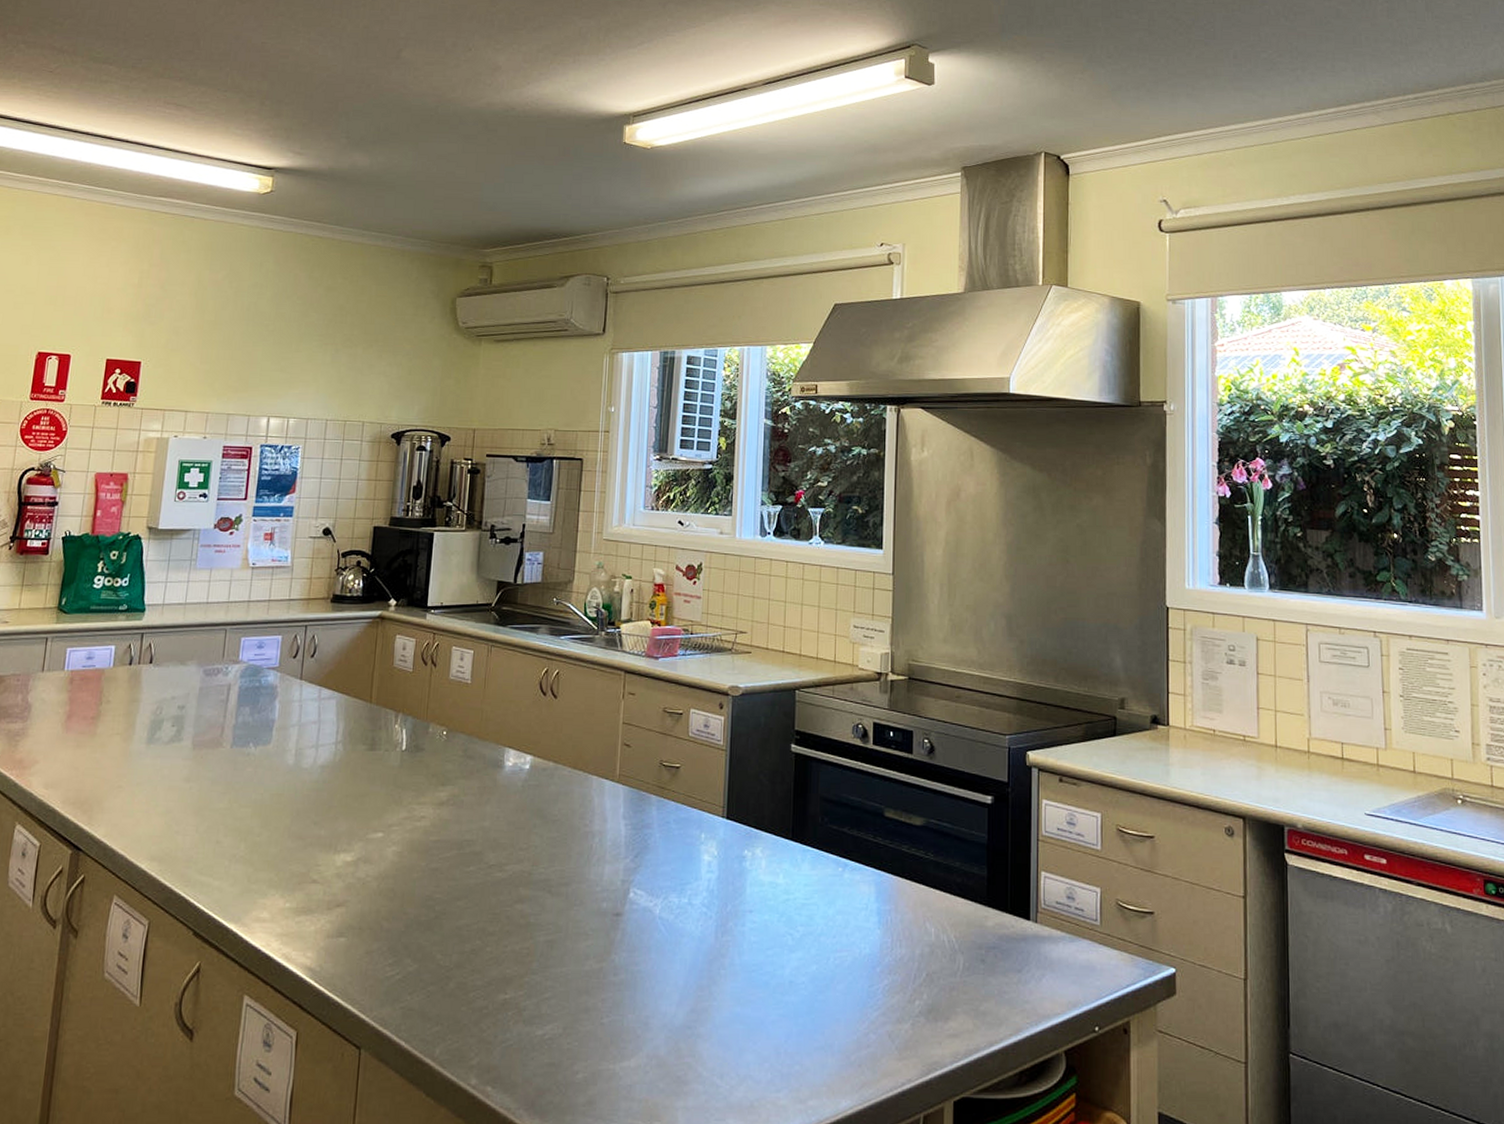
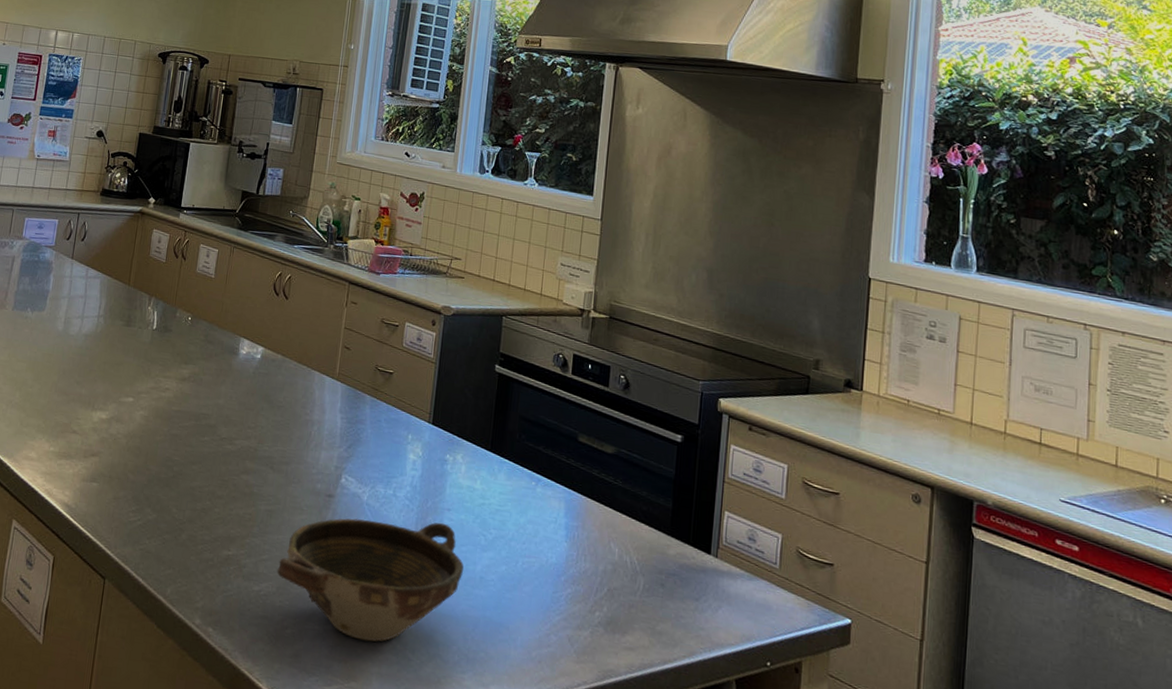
bowl: none [562,927,771,1073] -> present [277,518,464,642]

